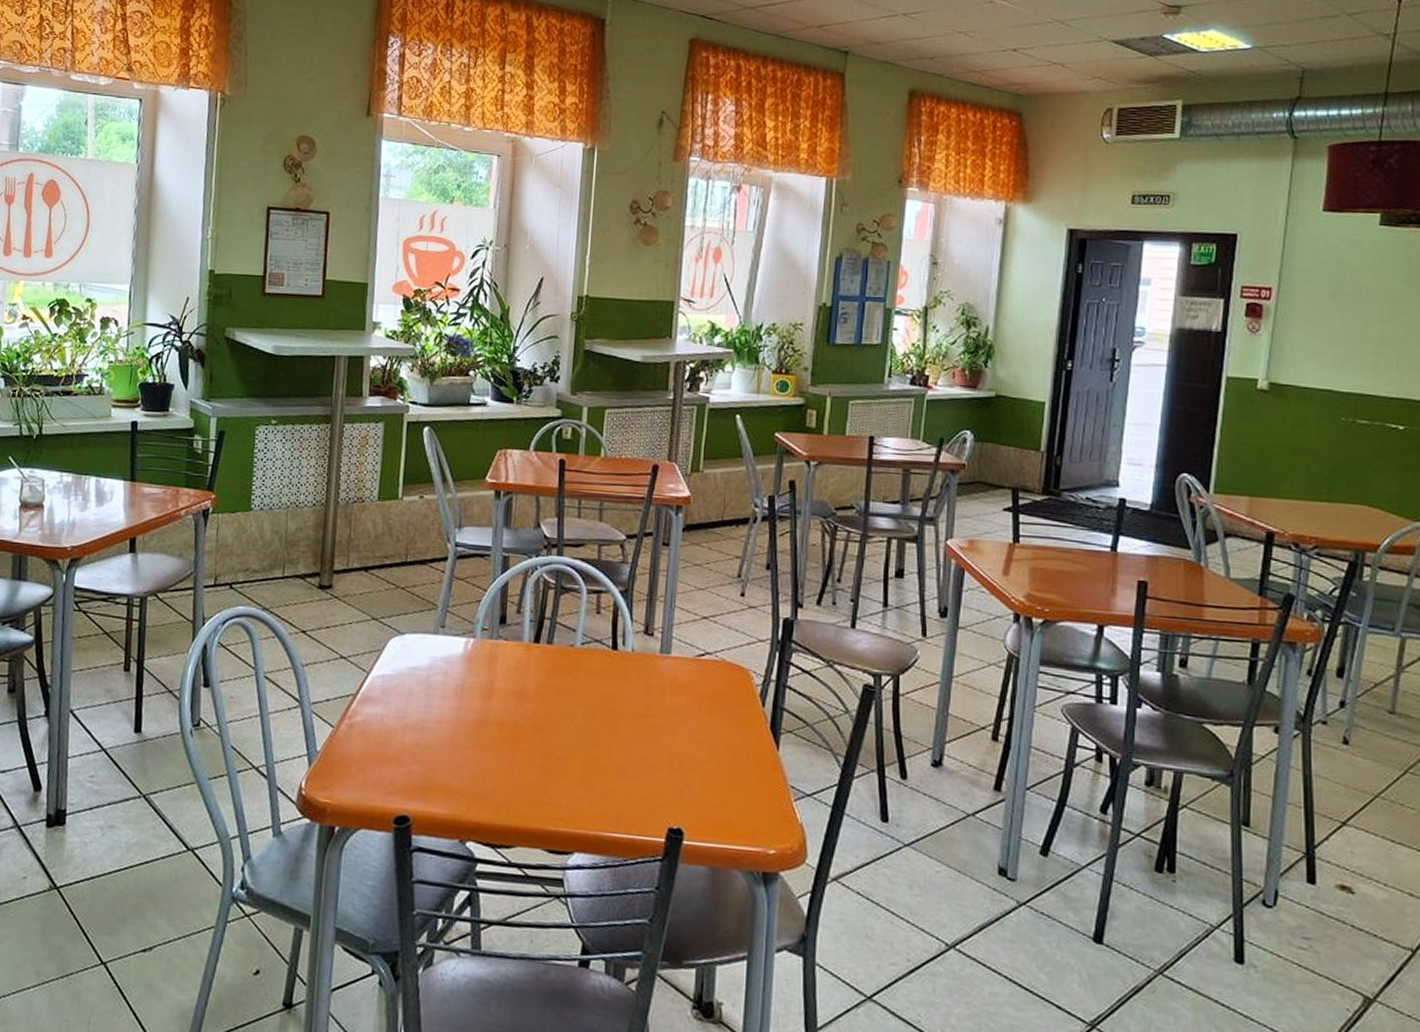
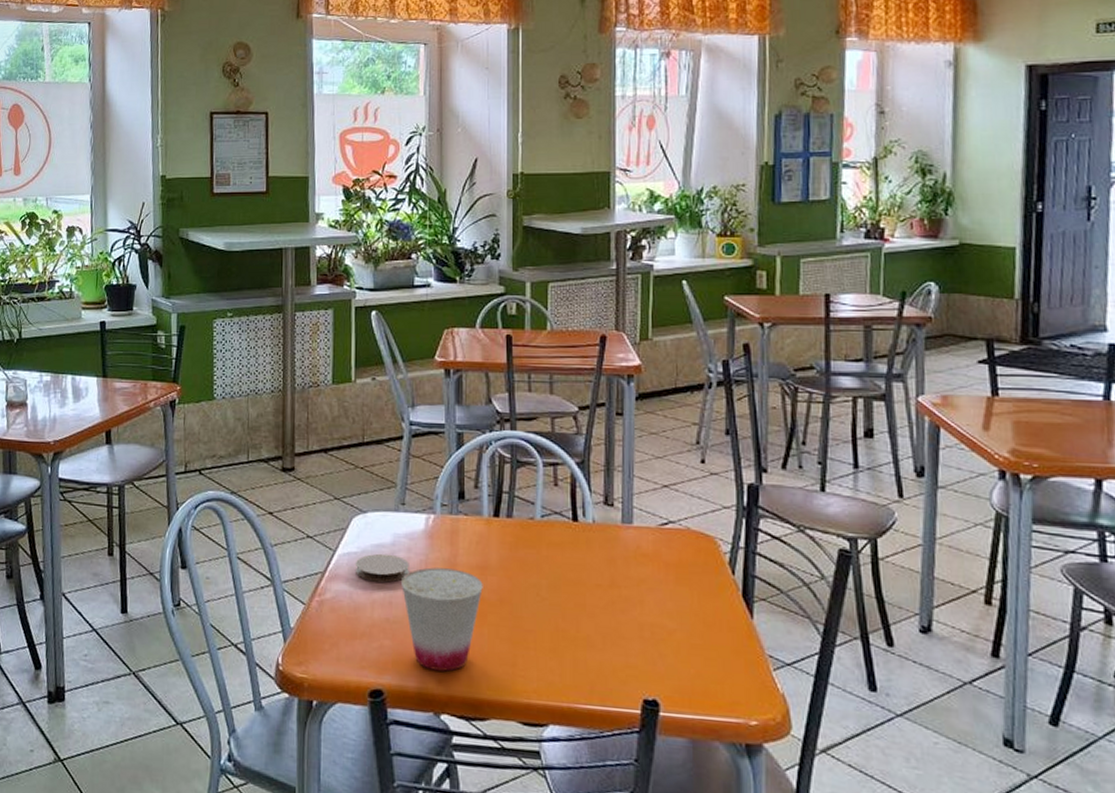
coaster: none [388,676,445,707] -> present [355,553,409,583]
cup: none [434,692,519,798] -> present [400,567,483,672]

